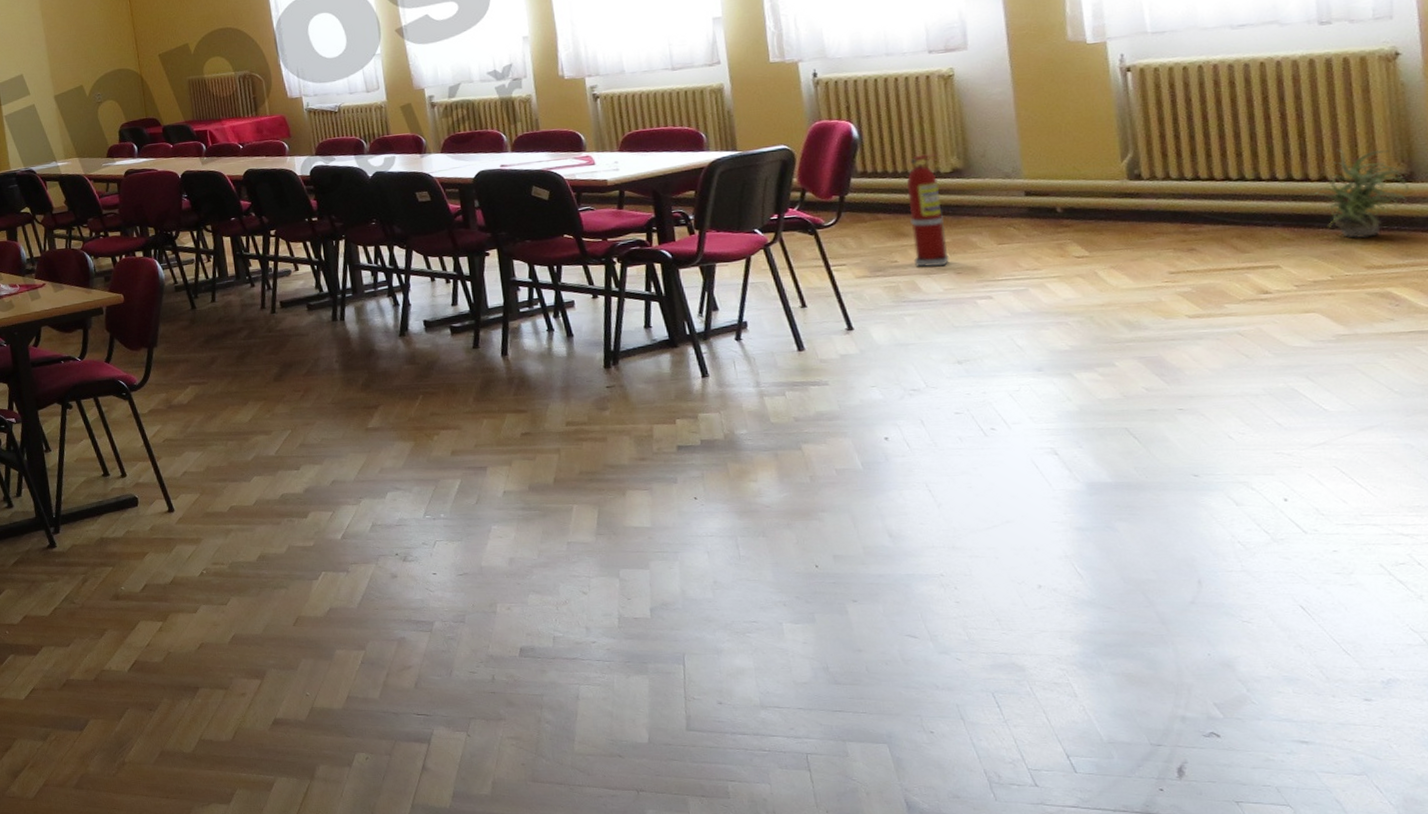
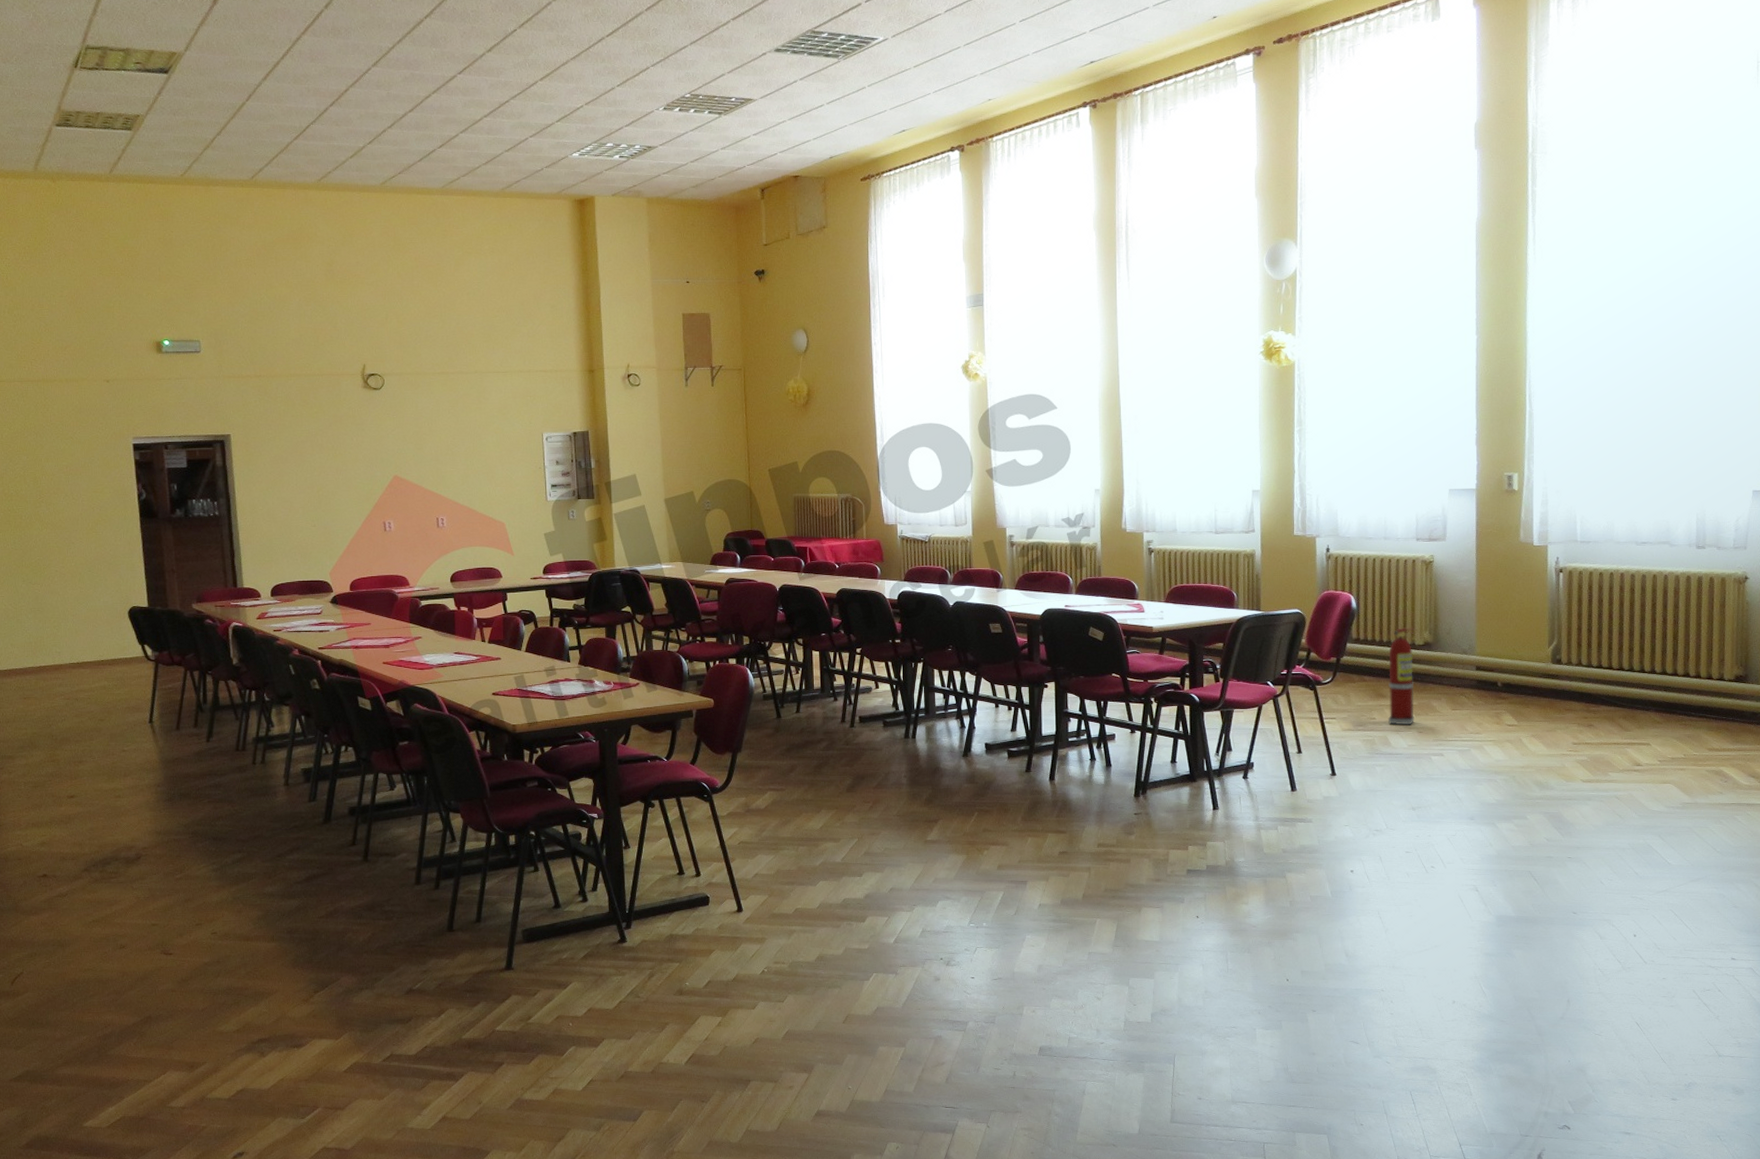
potted plant: present [1310,149,1409,239] -> none [1677,651,1743,726]

